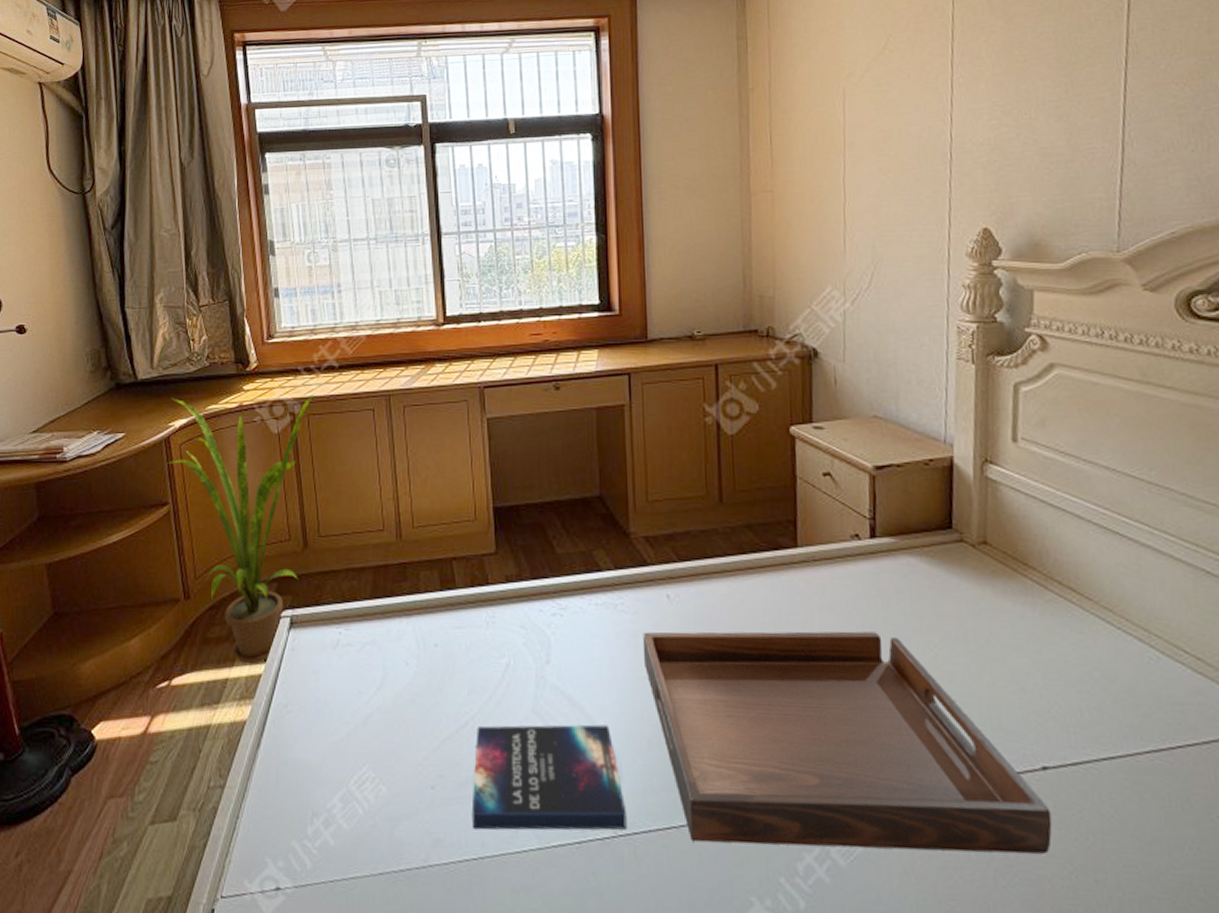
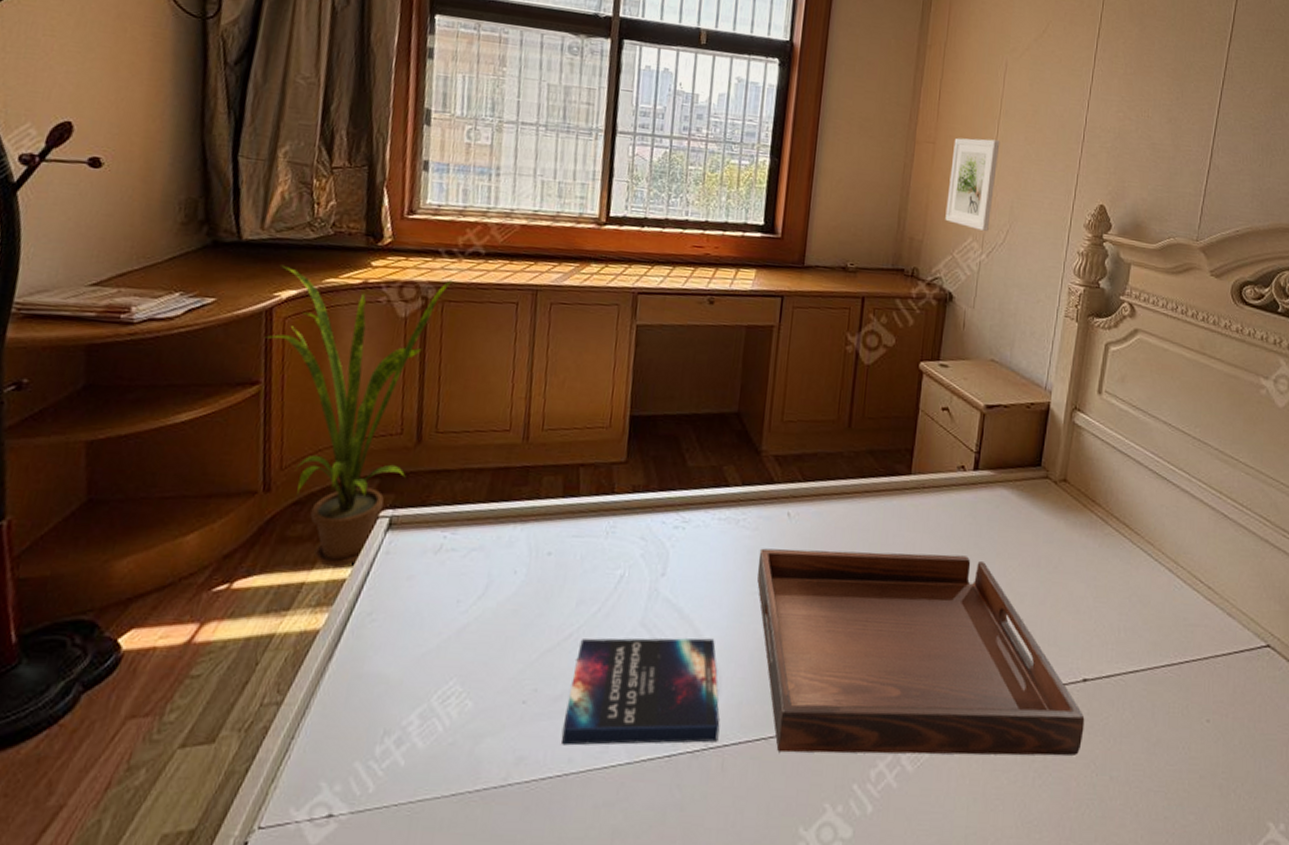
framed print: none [795,176,850,277] -> present [945,137,1000,231]

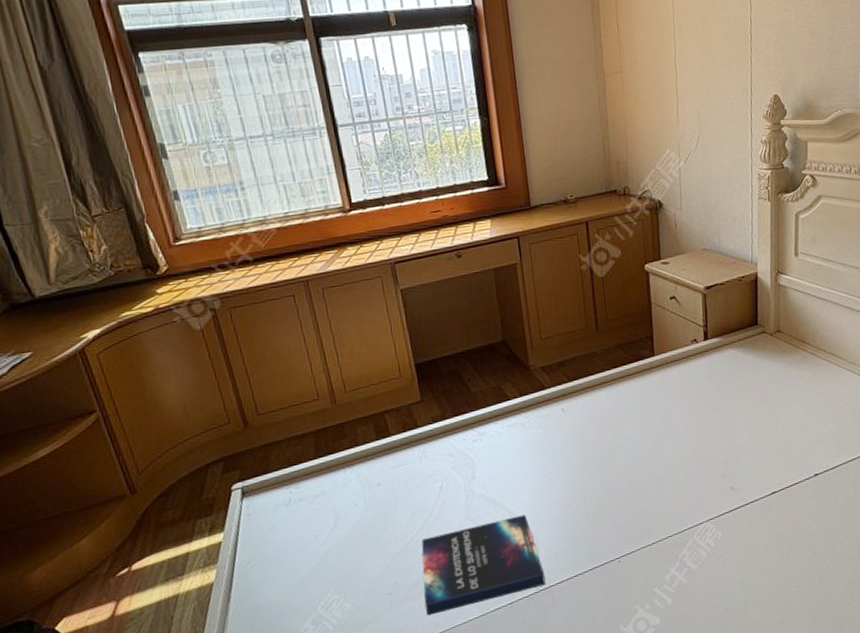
house plant: present [265,265,455,567] -> none [78,287,244,537]
serving tray: present [757,548,1085,756] -> none [545,407,821,581]
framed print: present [945,137,1000,231] -> none [638,56,682,142]

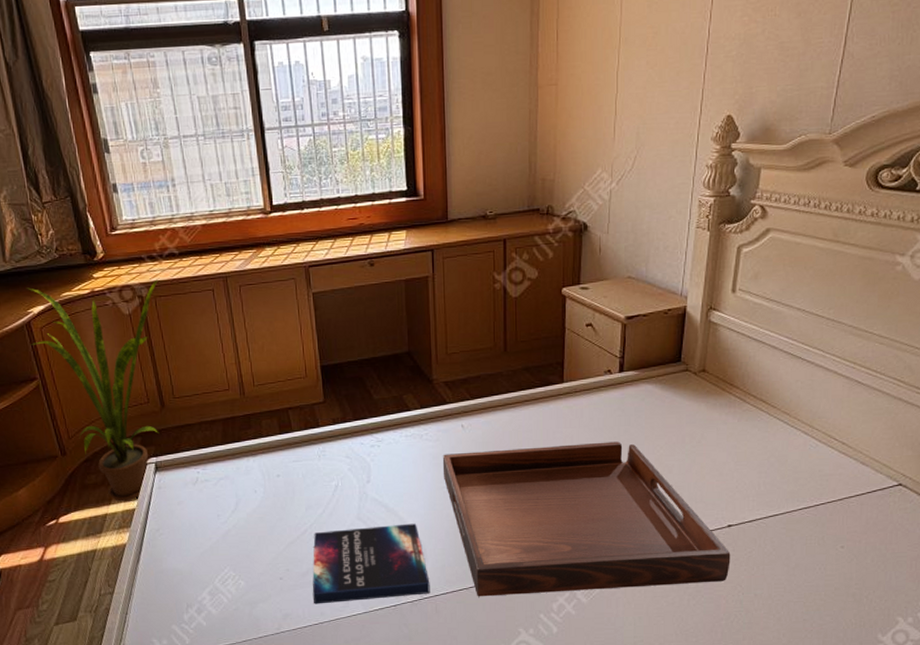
house plant: none [78,287,244,537] -> present [27,278,160,502]
serving tray: none [545,407,821,581] -> present [442,441,731,597]

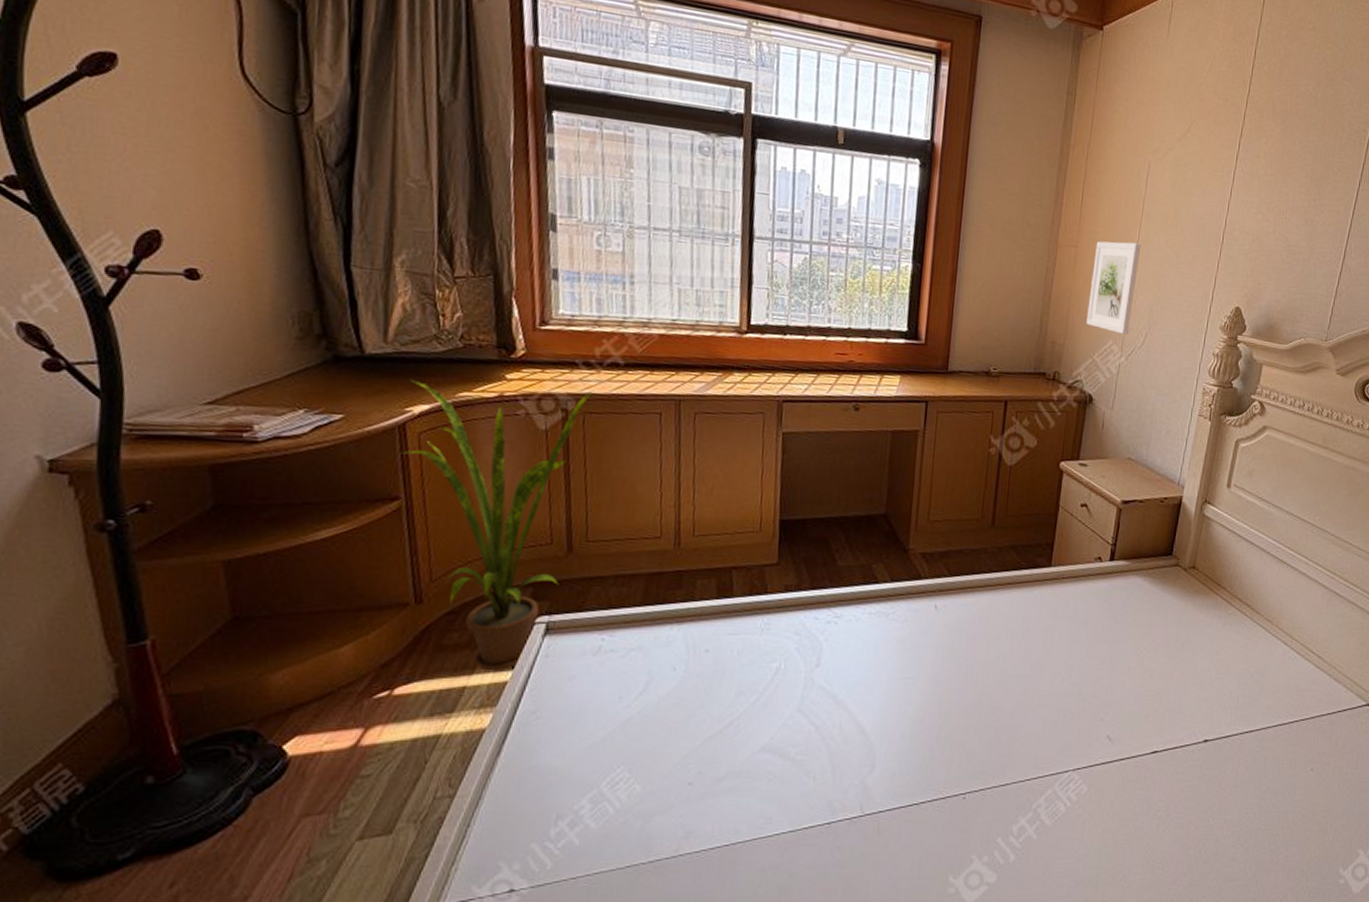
hardback book: present [312,523,430,604] -> none [727,720,875,819]
serving tray: present [442,441,731,597] -> none [906,637,1205,815]
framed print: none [574,70,622,161] -> present [1086,241,1142,334]

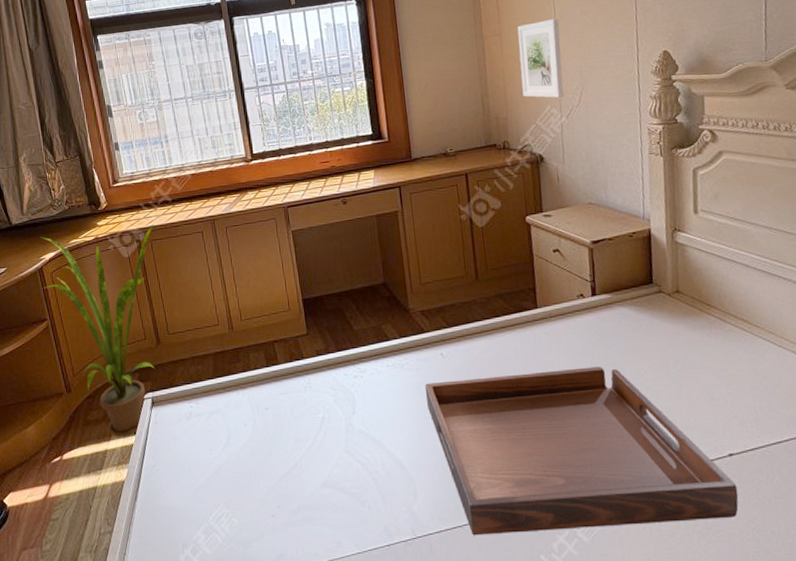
serving tray: none [906,637,1205,815] -> present [424,366,739,536]

